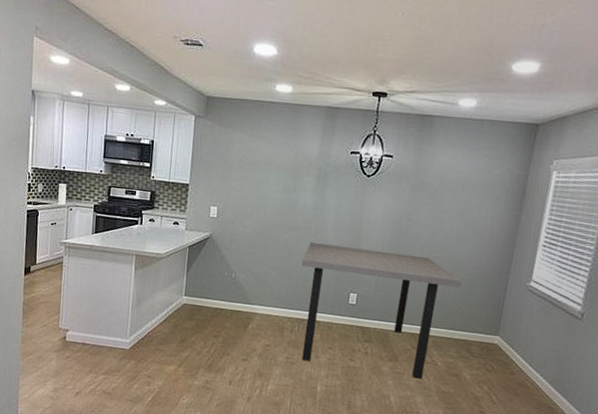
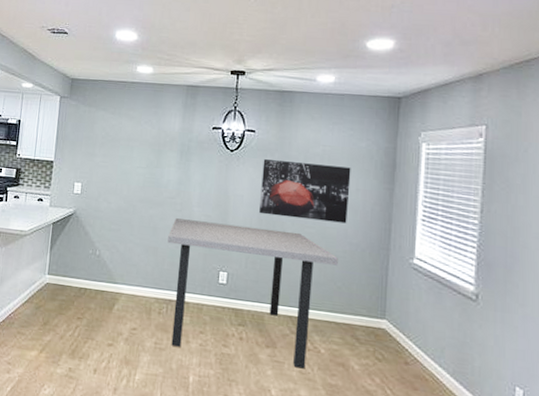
wall art: none [391,185,483,249] -> present [259,159,351,224]

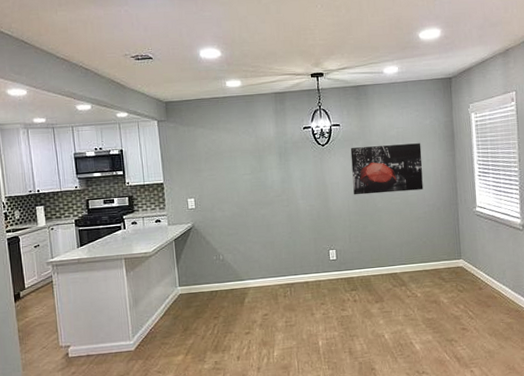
dining table: present [168,218,338,369] -> none [281,204,421,321]

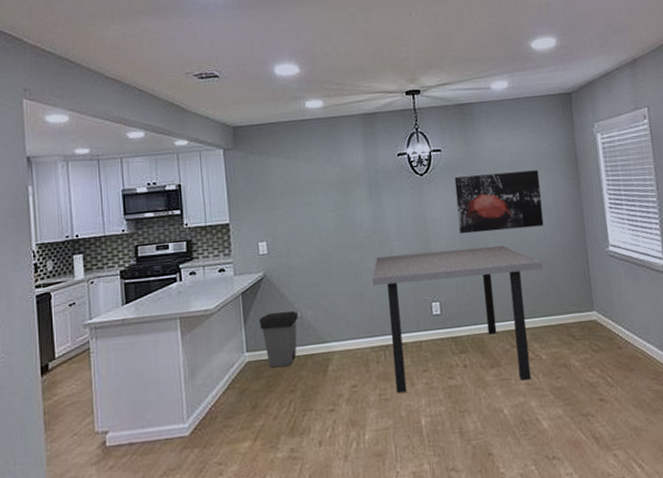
trash can: none [188,255,221,300] -> present [258,311,298,368]
dining table: none [281,204,421,321] -> present [372,245,543,393]

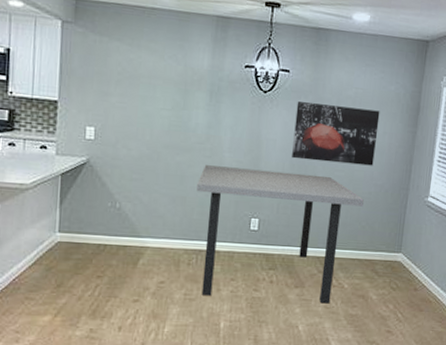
trash can: present [258,311,298,368] -> none [75,198,117,253]

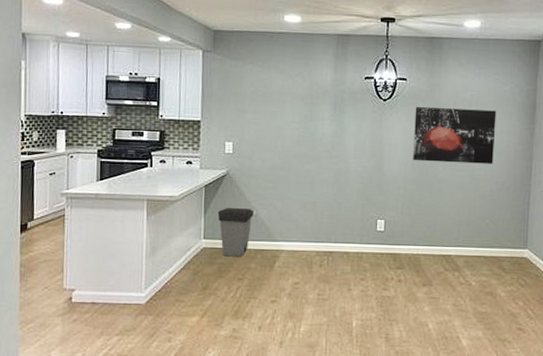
trash can: none [75,198,117,253] -> present [217,207,254,257]
dining table: present [197,165,364,304] -> none [325,171,486,302]

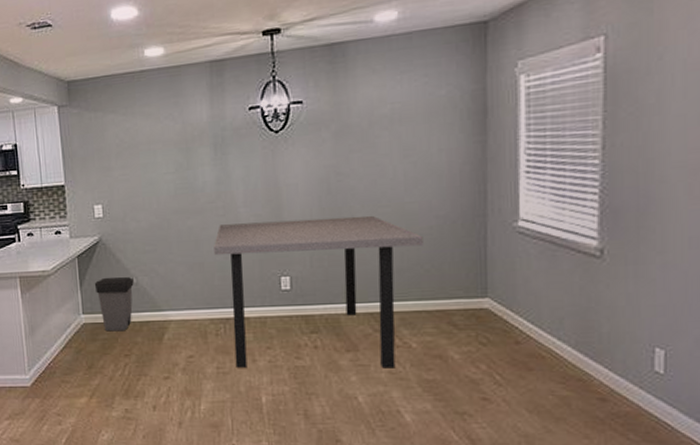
dining table: none [325,171,486,302] -> present [214,215,423,369]
wall art: present [413,107,497,164] -> none [317,124,430,202]

